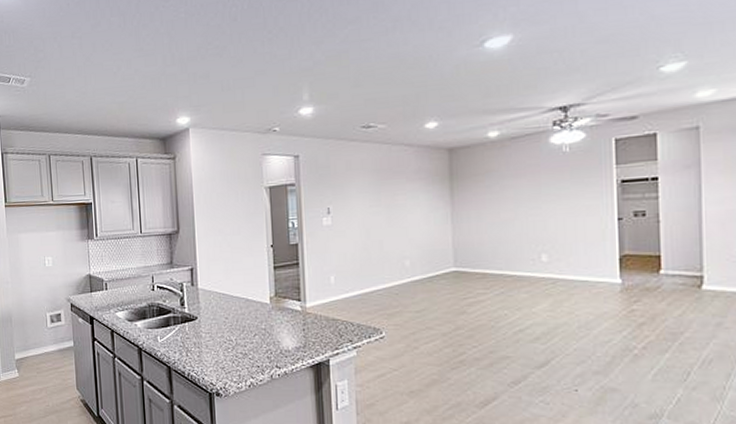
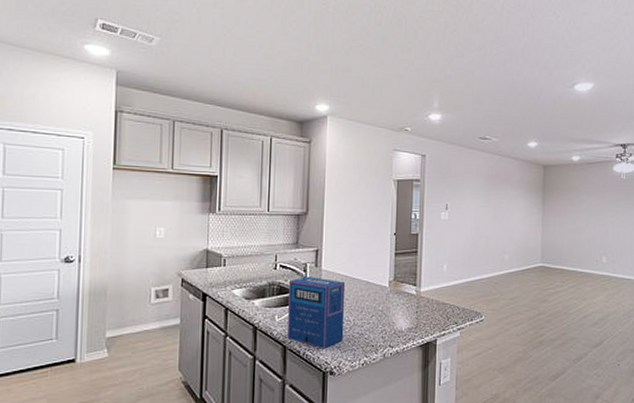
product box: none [167,296,227,370] -> present [287,277,346,349]

